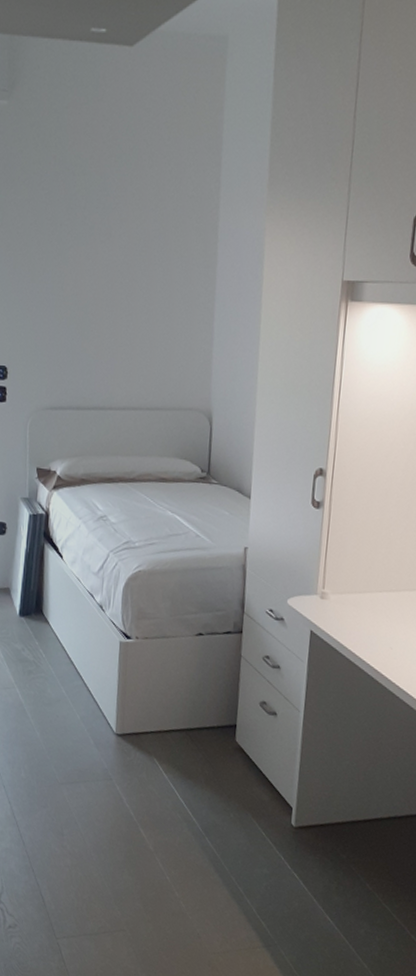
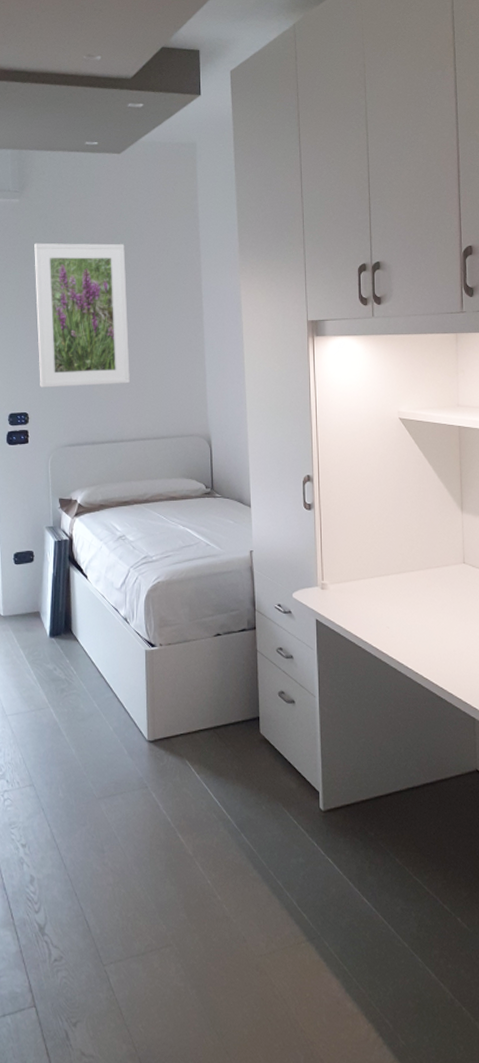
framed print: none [21,159,130,342] -> present [34,243,130,388]

